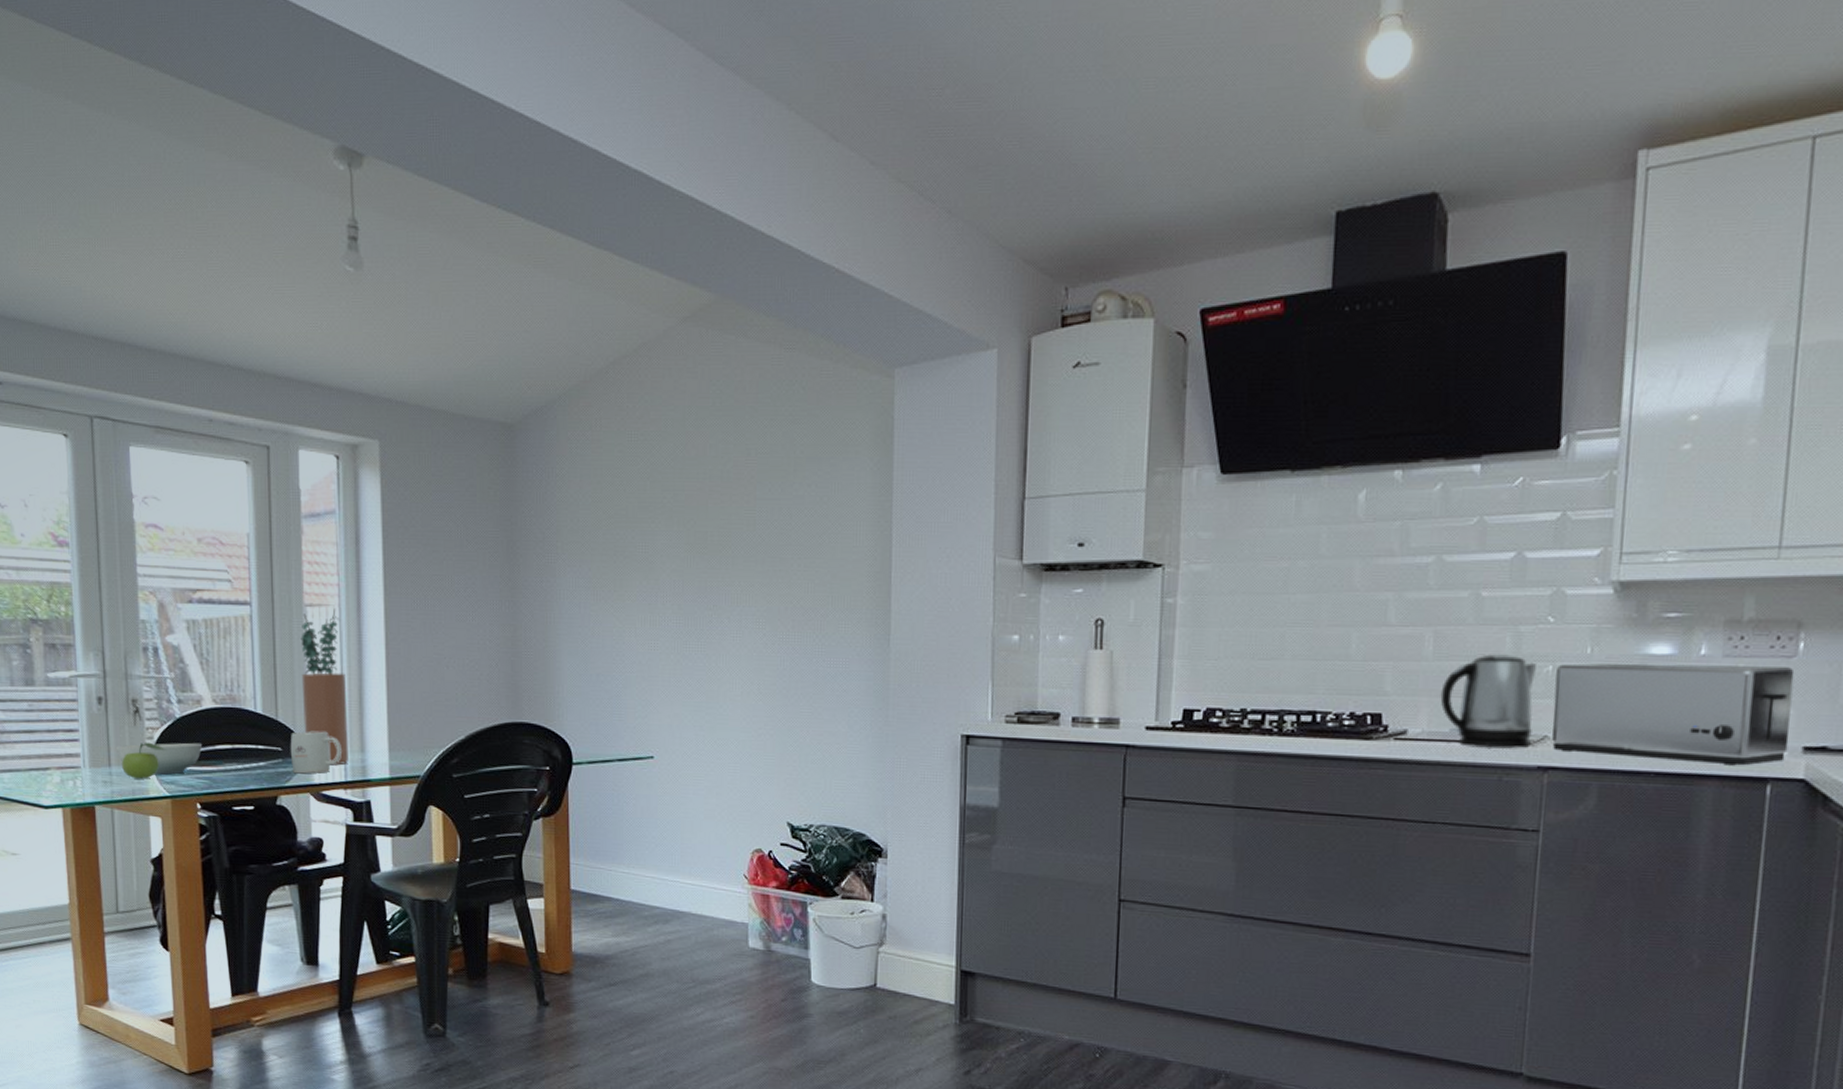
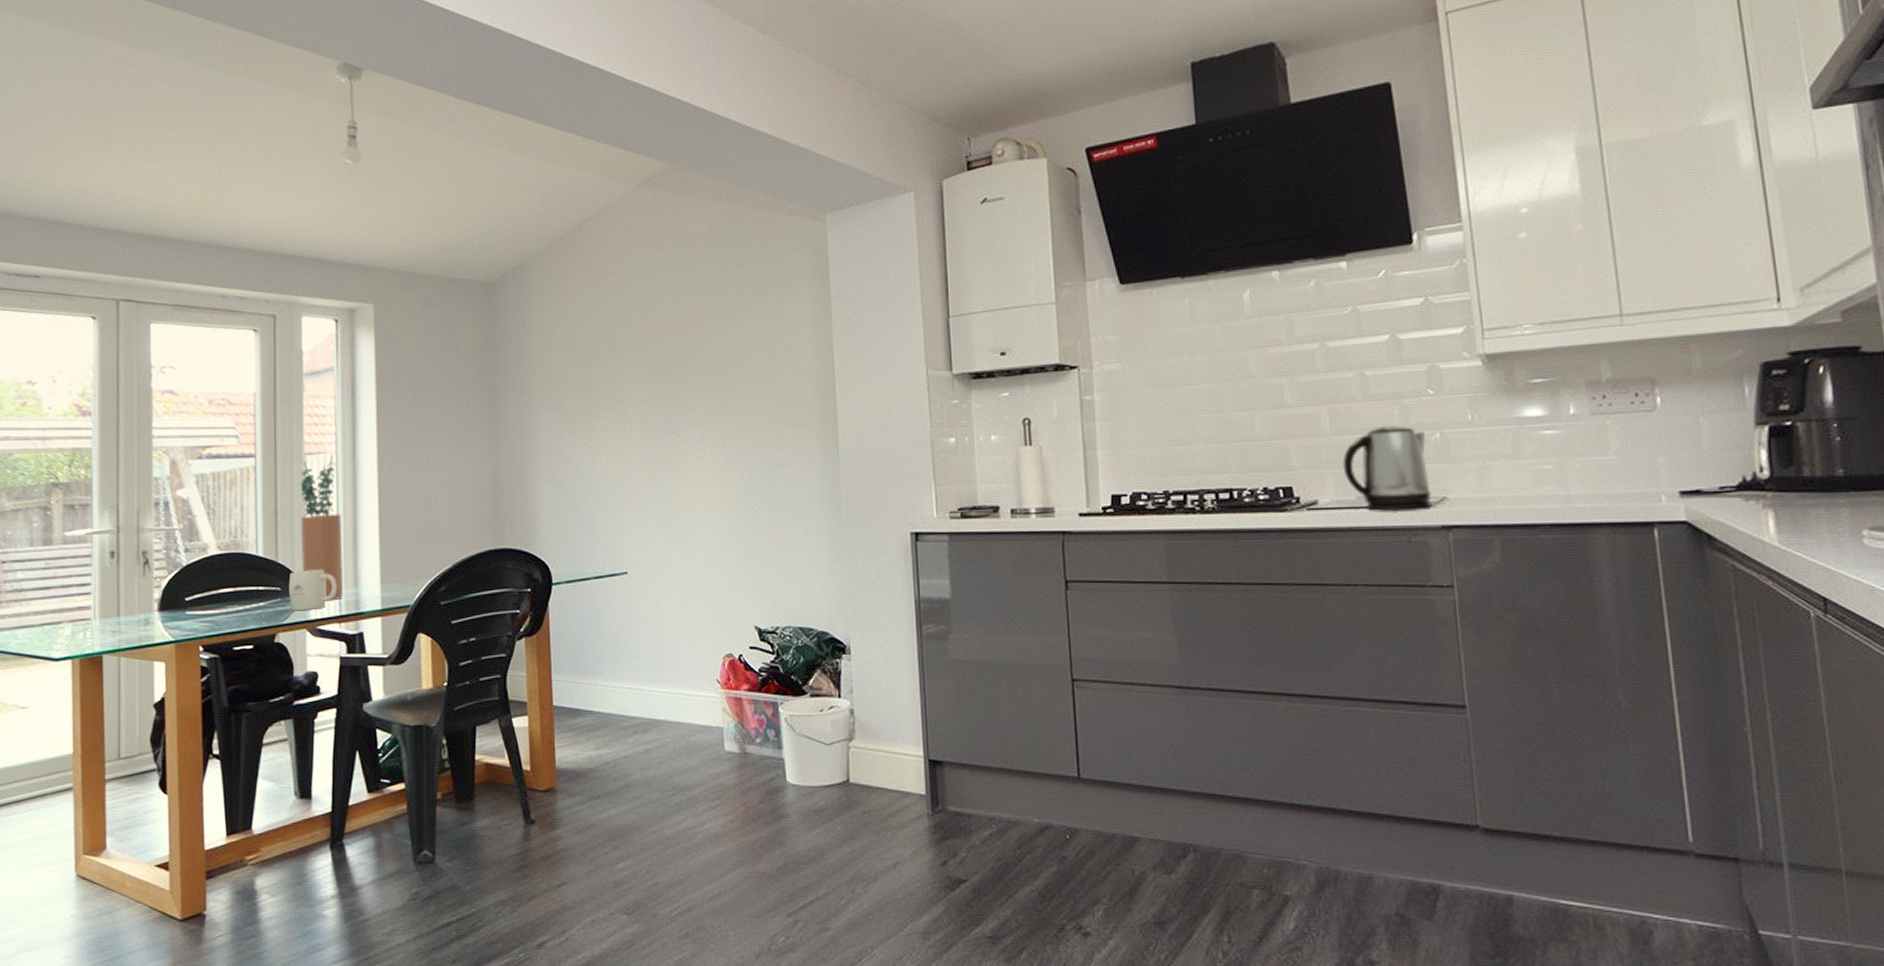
bowl: present [116,742,203,775] -> none [126,588,207,621]
fruit: present [121,742,167,779] -> none [129,590,173,626]
toaster: present [1552,662,1795,766] -> none [1444,420,1666,513]

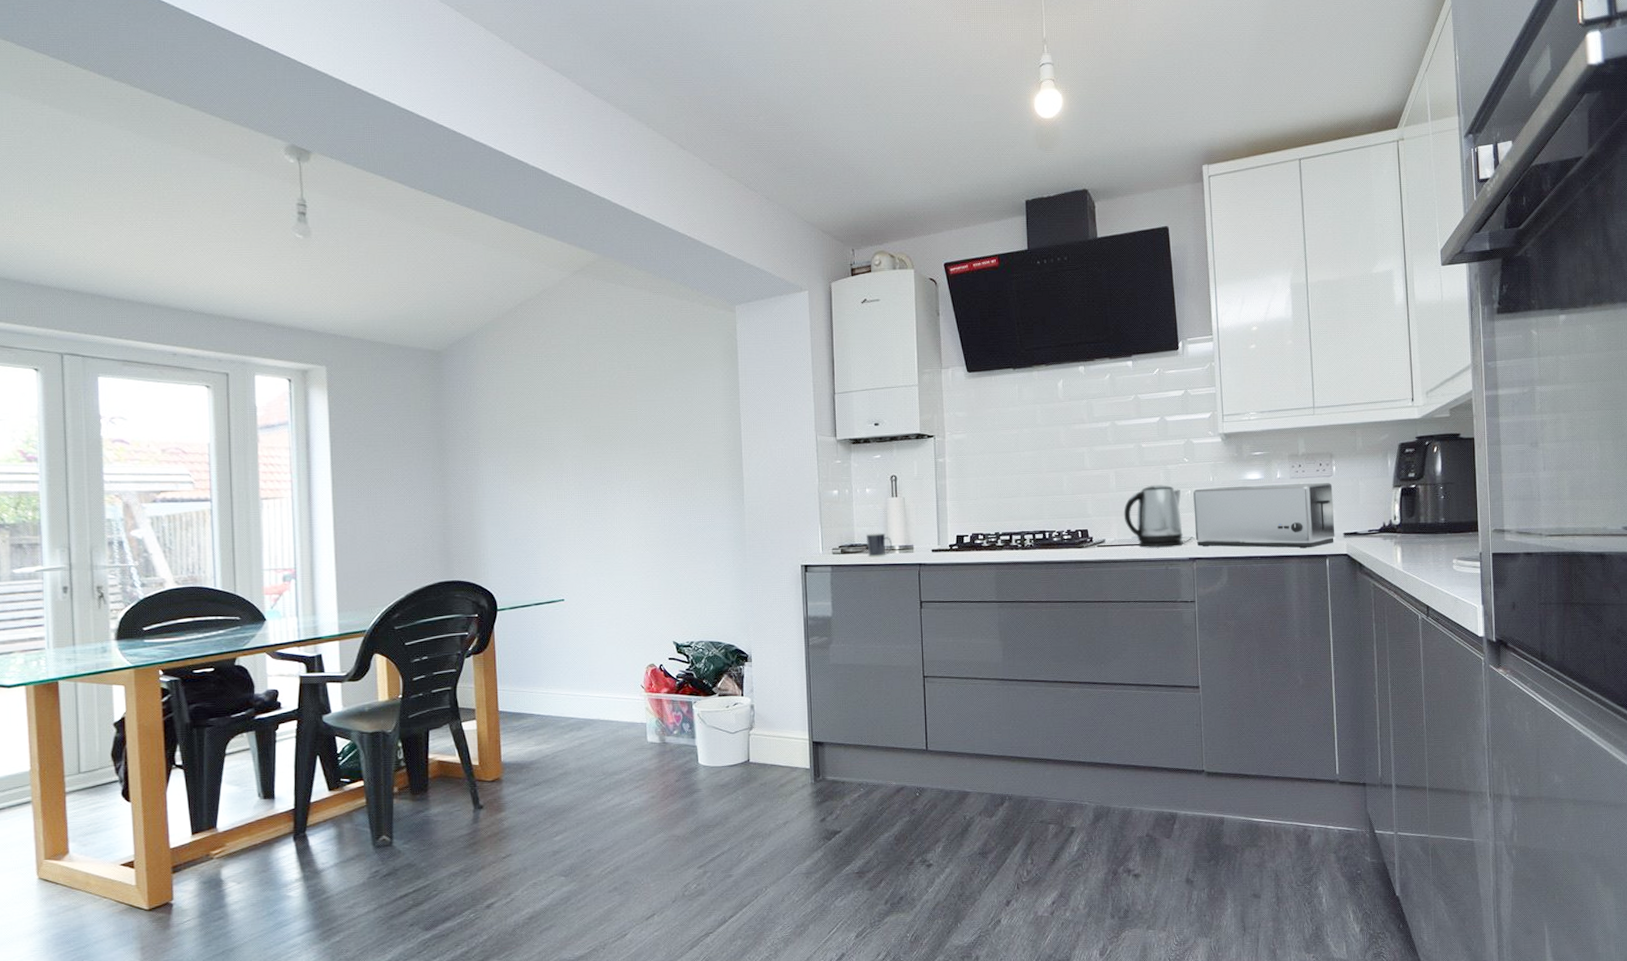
mug: present [288,569,337,611] -> none [247,600,295,638]
vase: present [300,455,343,601] -> none [257,500,301,628]
mug: none [992,491,1027,524] -> present [865,532,893,558]
toaster: none [1444,420,1666,513] -> present [1193,483,1335,549]

